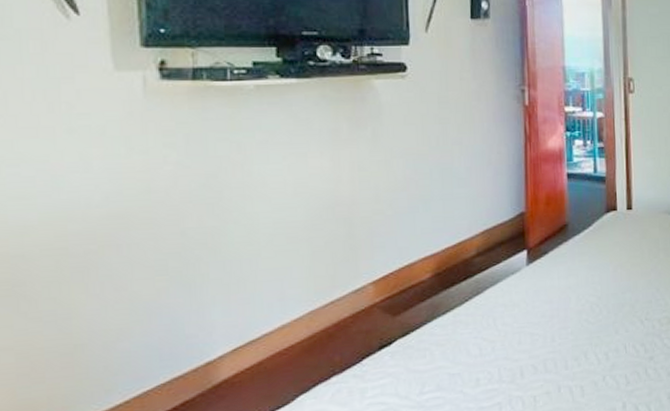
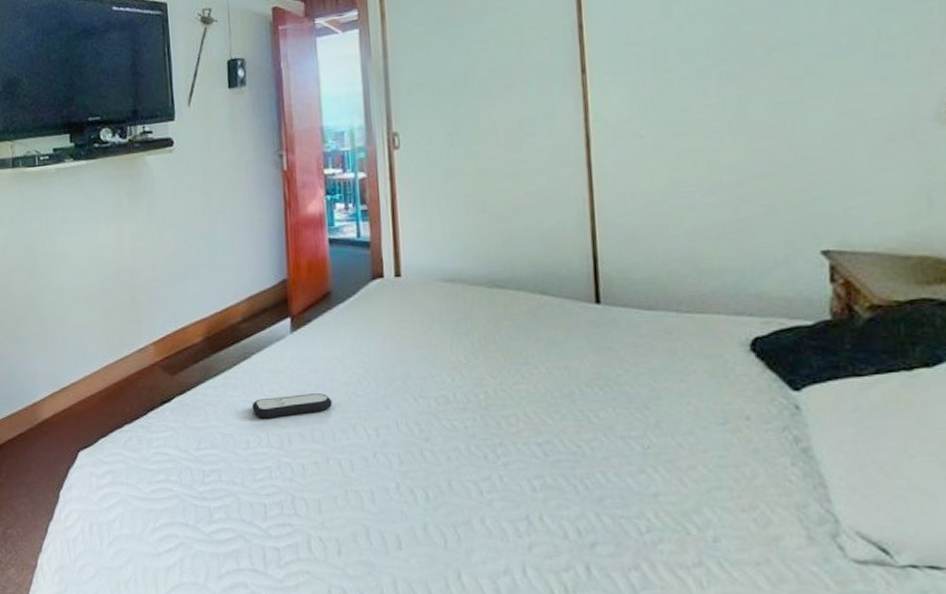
remote control: none [483,323,566,354] -> present [252,393,332,419]

